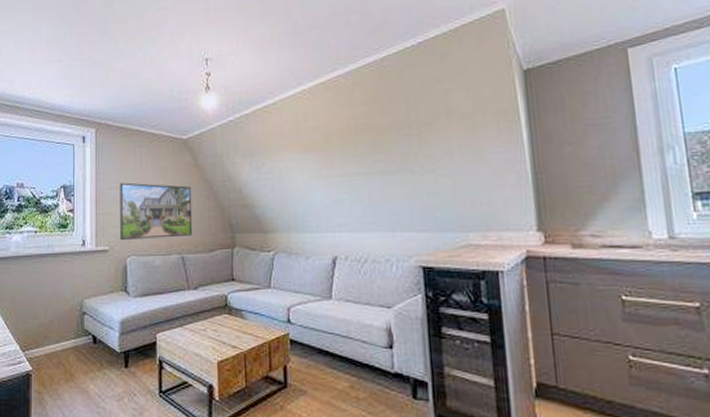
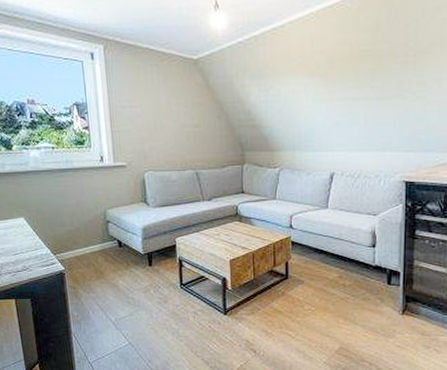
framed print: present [120,182,193,241] -> none [133,101,206,157]

